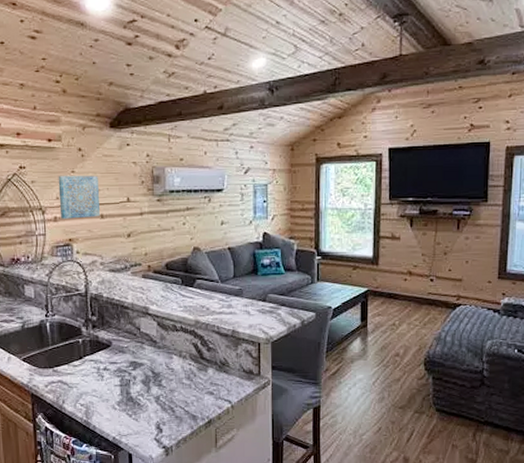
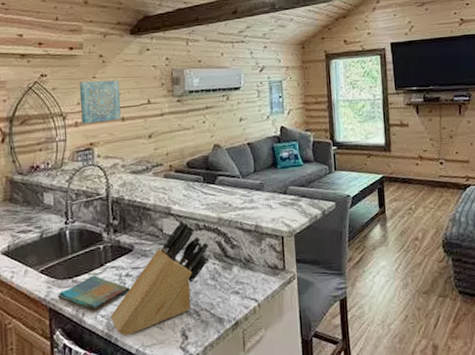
dish towel: none [39,366,108,400] -> present [58,275,131,311]
knife block: none [89,321,185,425] -> present [110,220,209,337]

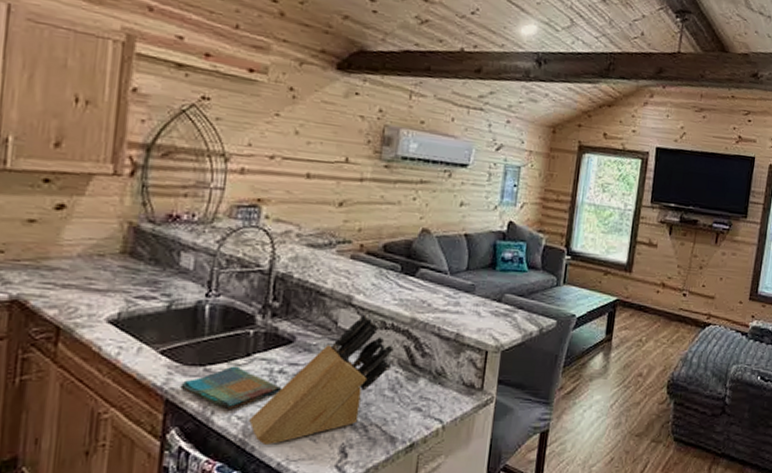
wall art: present [79,80,121,124] -> none [251,116,311,176]

